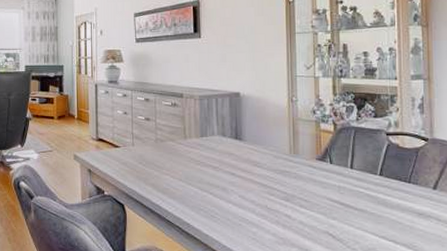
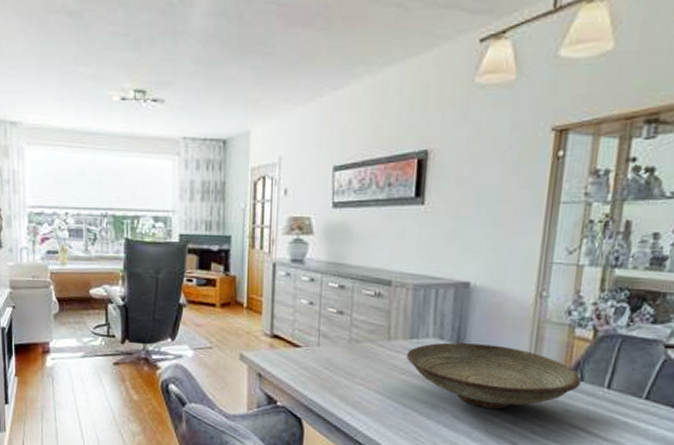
decorative bowl: none [199,138,331,190] -> present [406,342,582,410]

